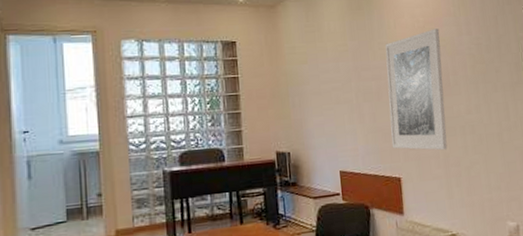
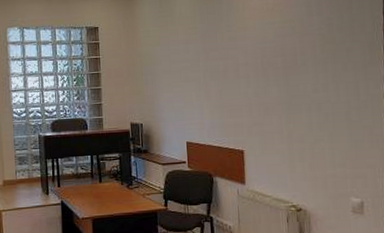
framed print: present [385,28,448,151] -> none [233,10,292,127]

